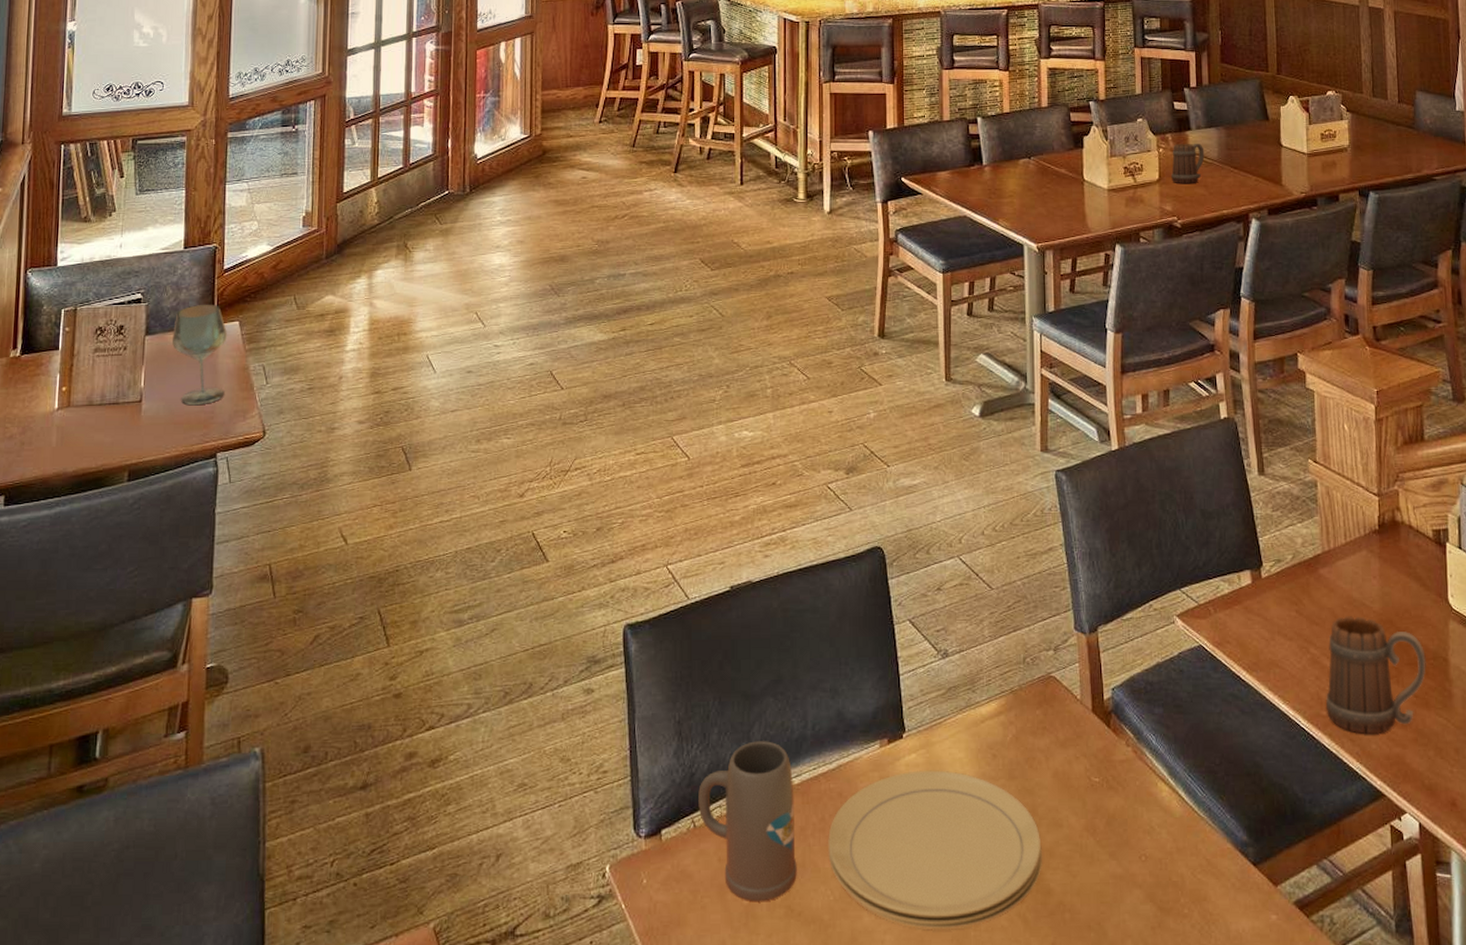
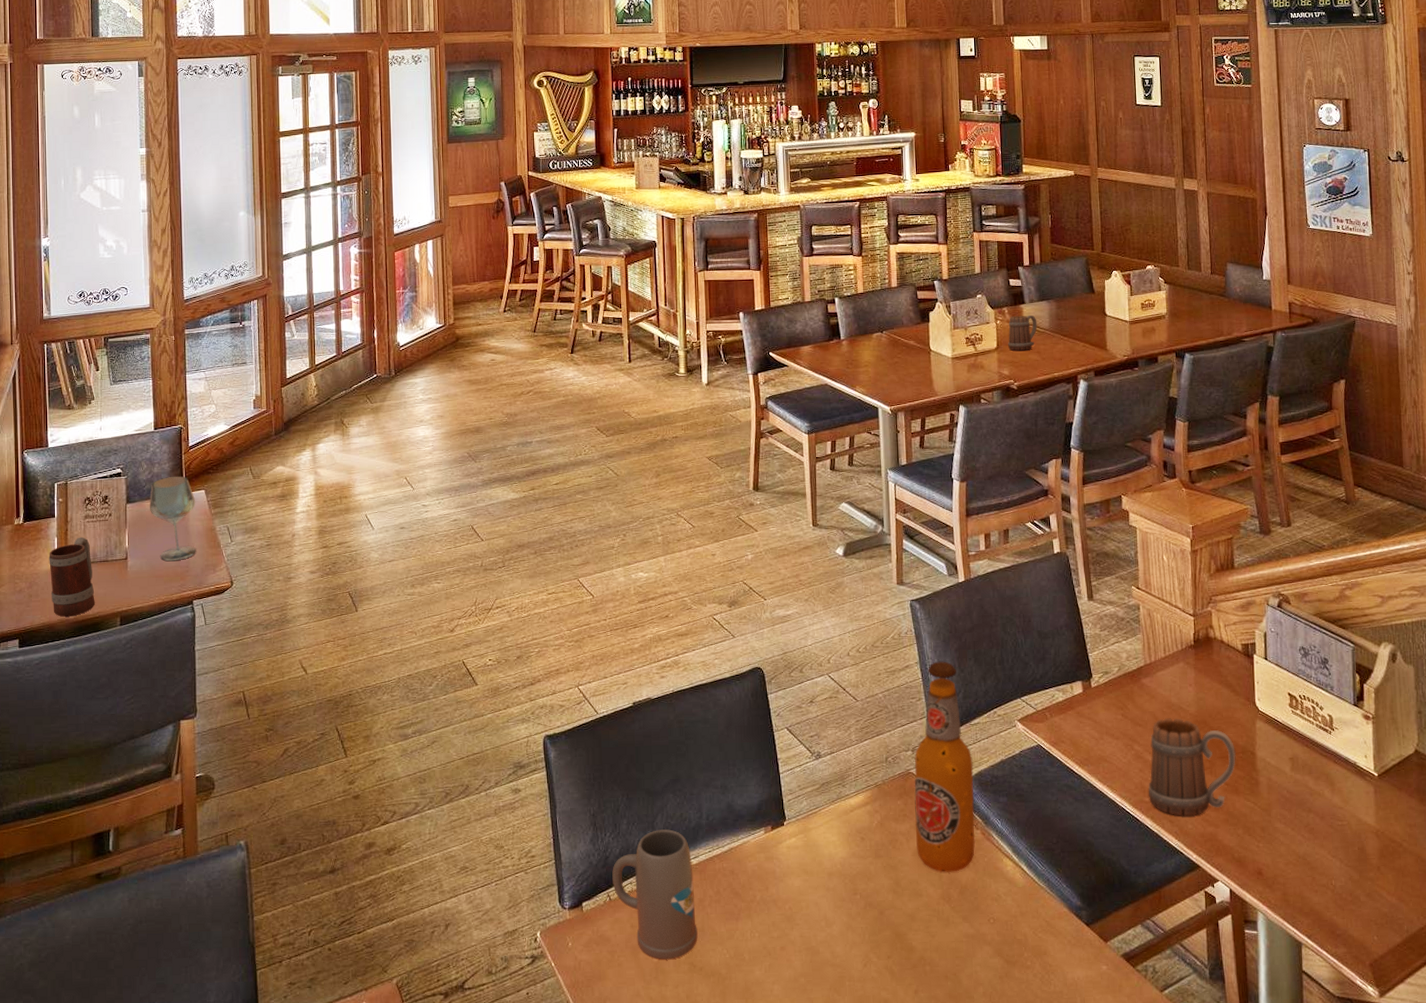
beer mug: none [47,373,100,469] -> present [49,537,95,617]
plate: present [828,770,1042,931] -> none [723,851,905,981]
beer bottle: none [1055,543,1126,798] -> present [914,661,976,872]

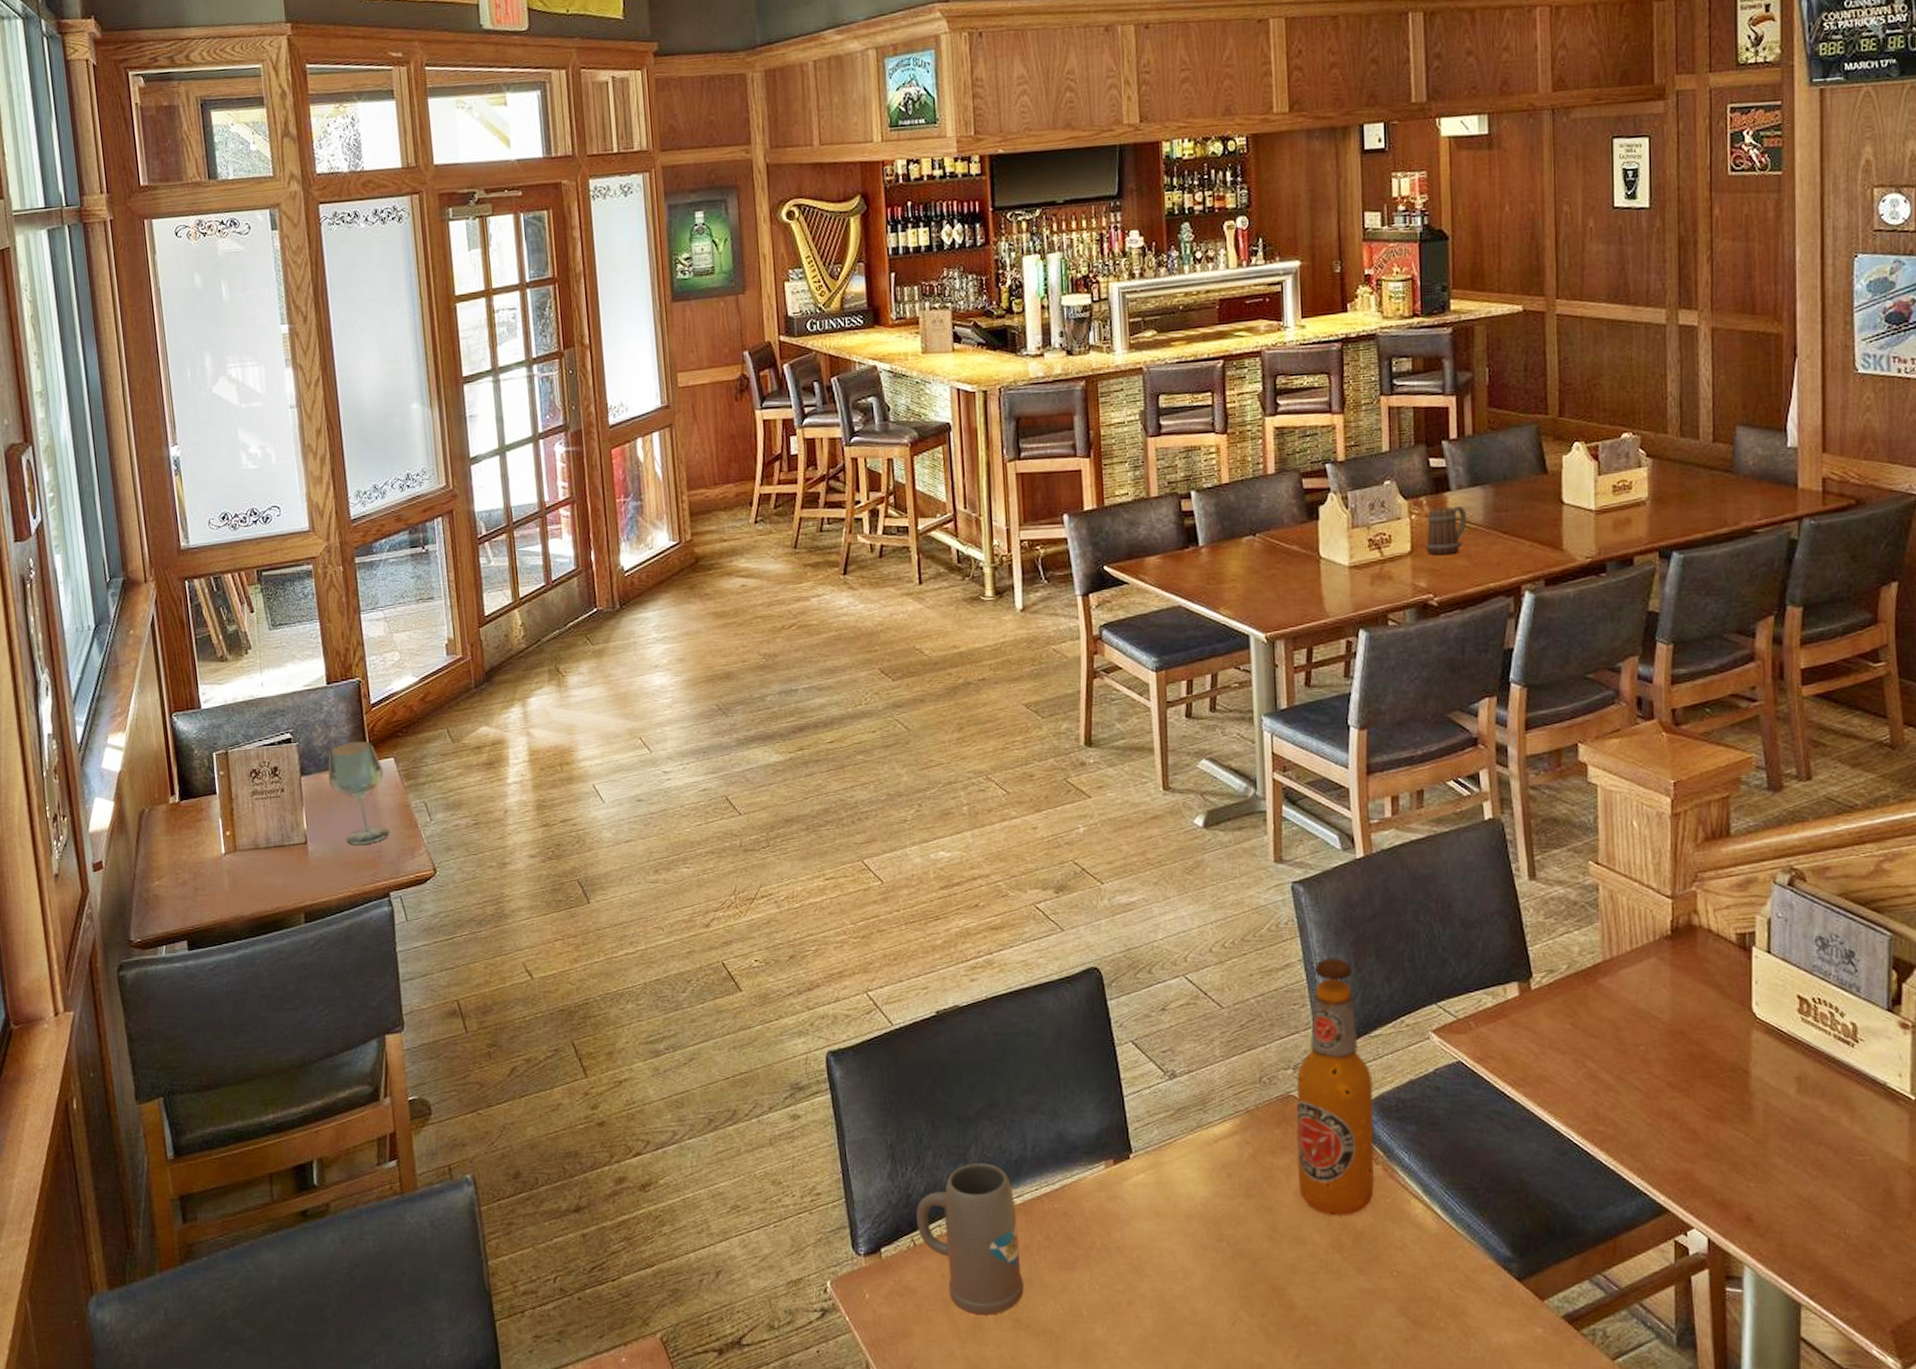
beer mug: present [49,537,95,617] -> none [213,817,273,913]
beer mug: present [1148,718,1237,817] -> none [1603,1027,1724,1150]

